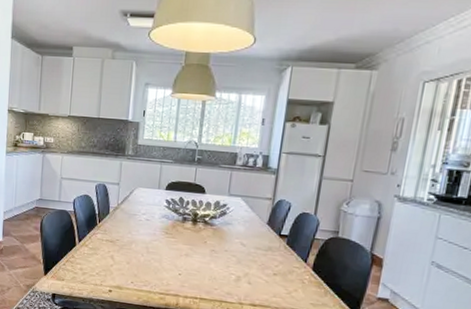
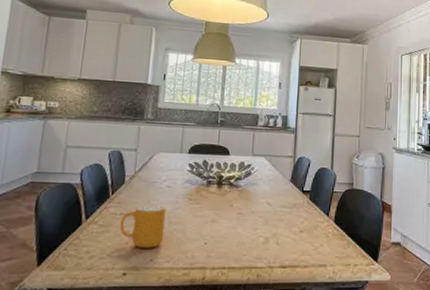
mug: none [106,234,145,273] -> present [120,205,167,248]

